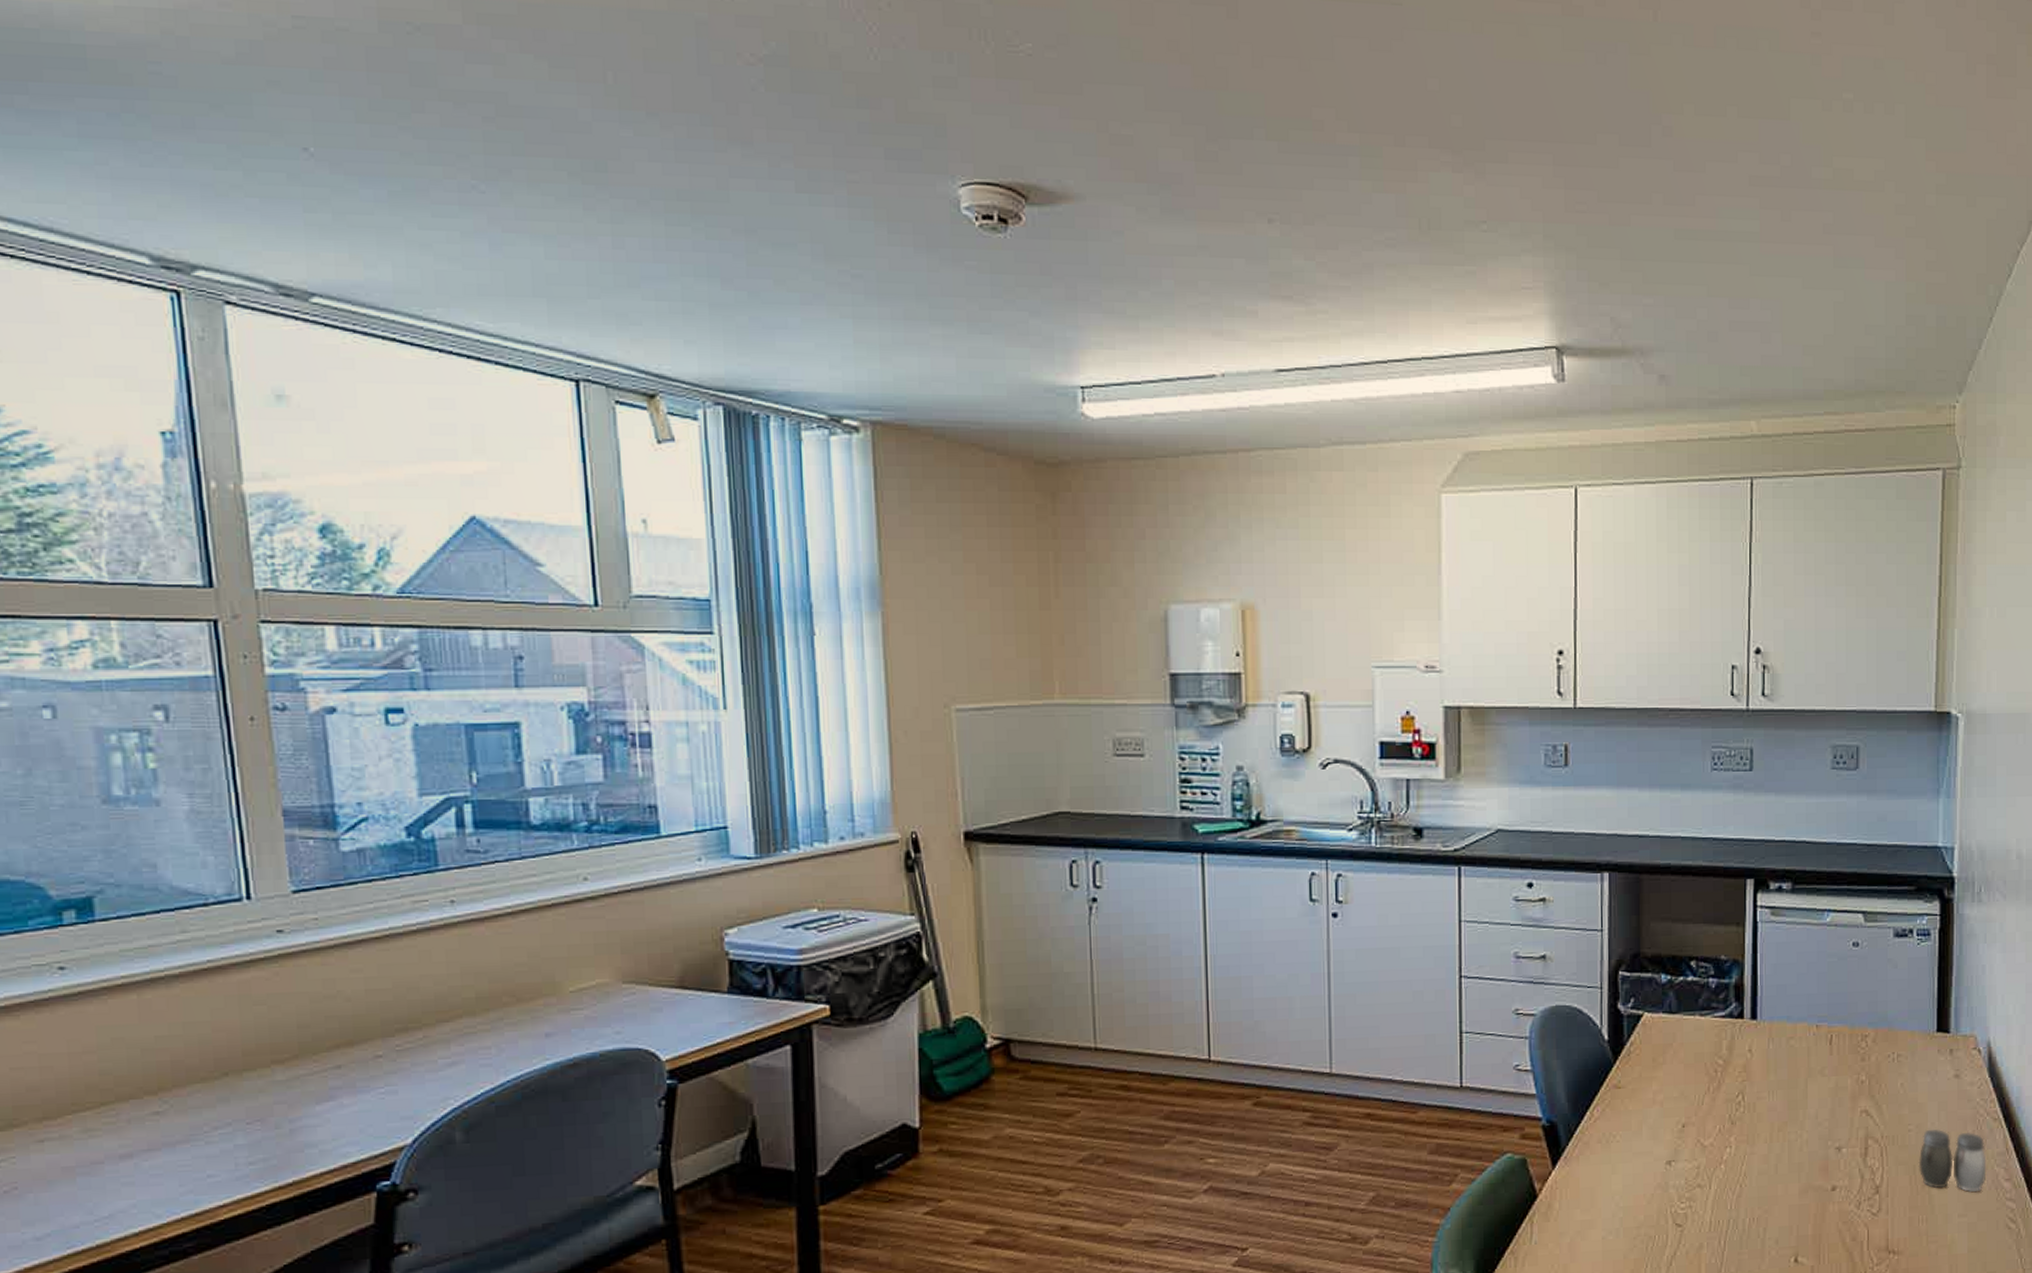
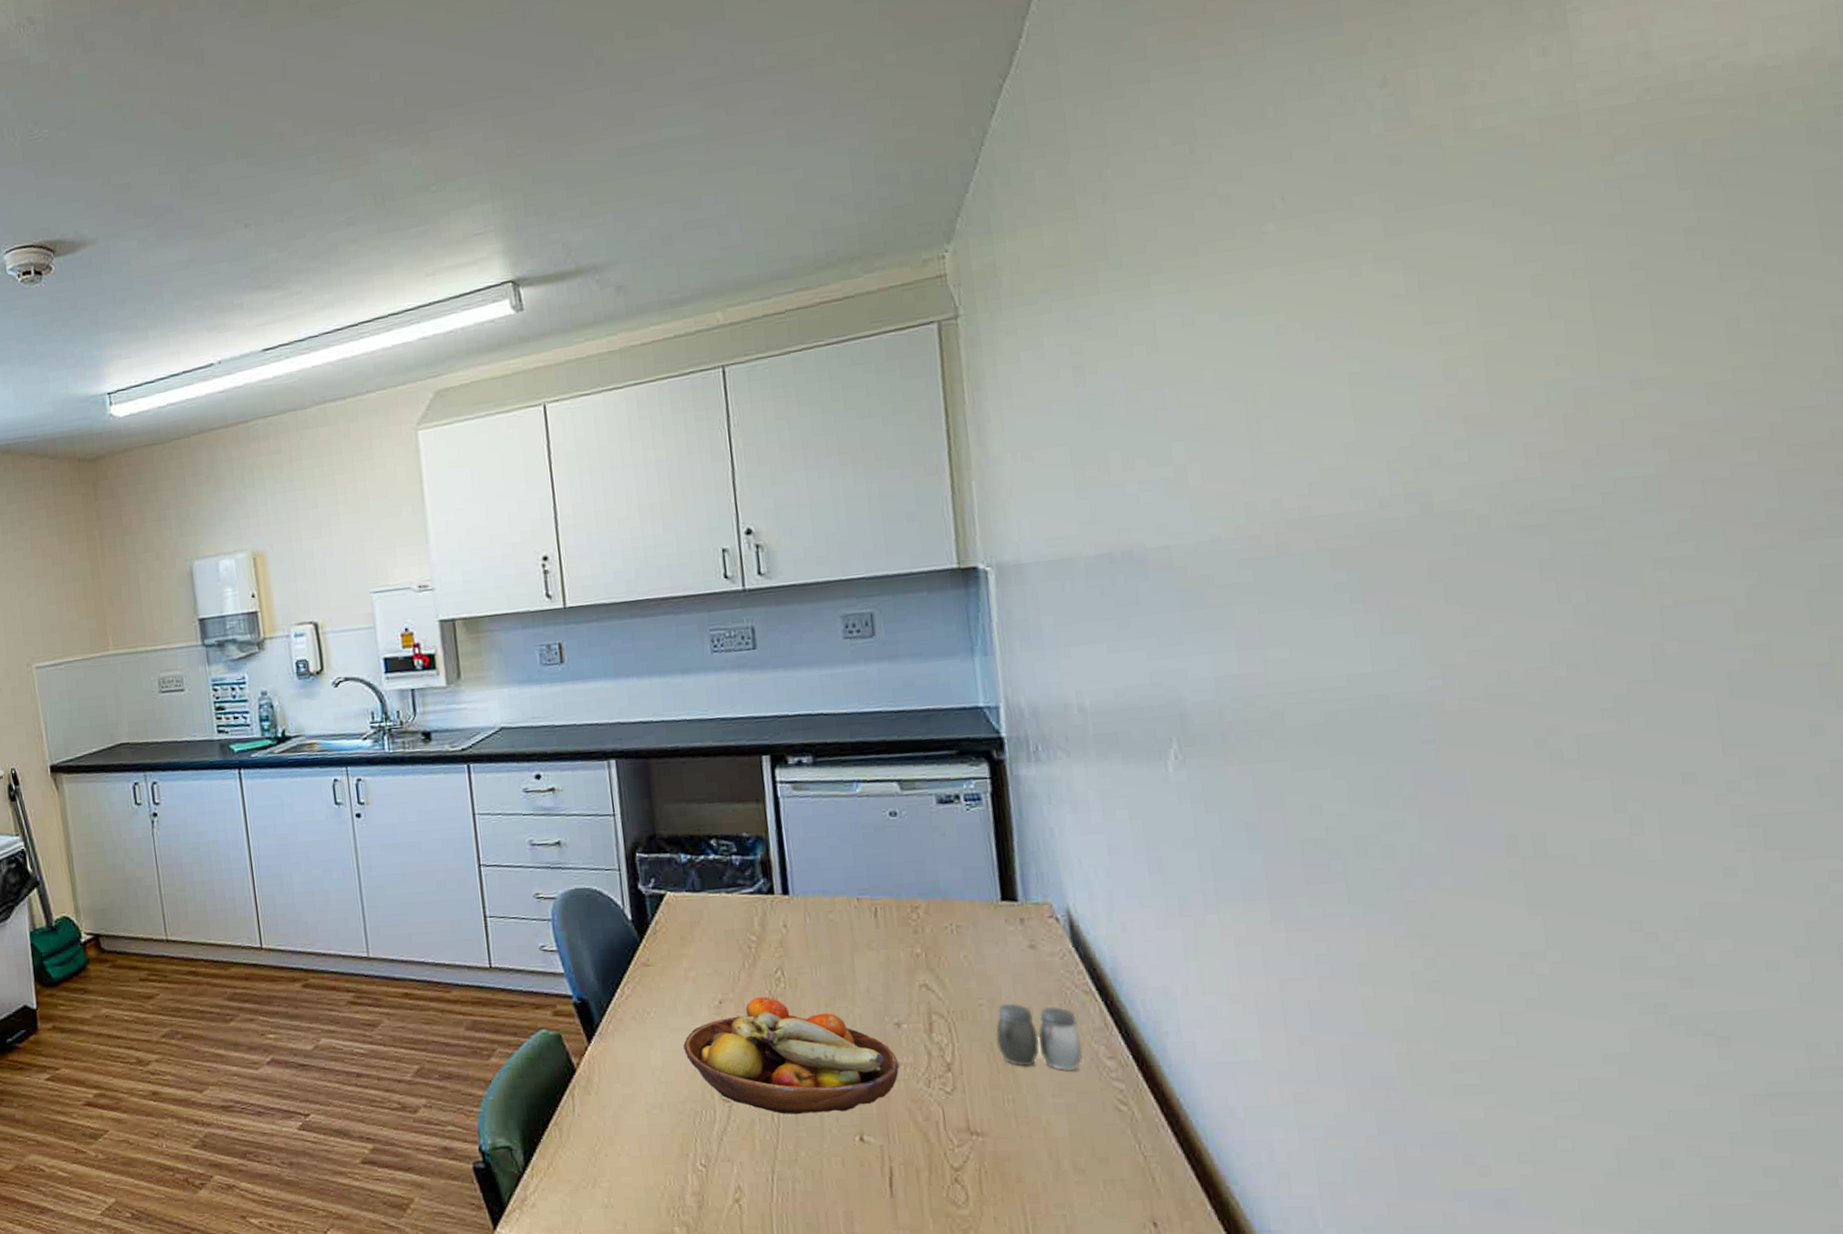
fruit bowl: none [1644,1121,1835,1238] -> present [683,997,899,1114]

